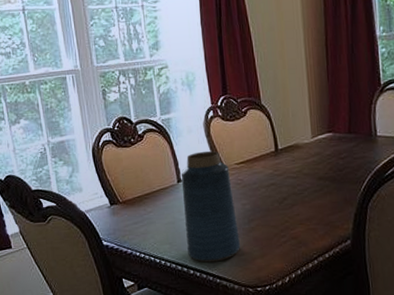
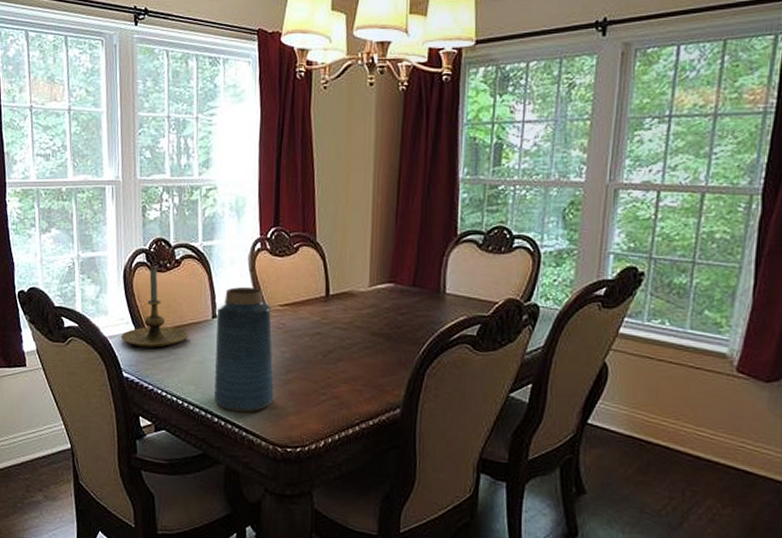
candle holder: none [96,143,158,217] -> present [120,266,188,348]

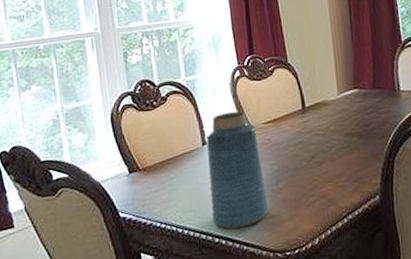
candle holder: present [120,266,188,348] -> none [113,106,181,185]

